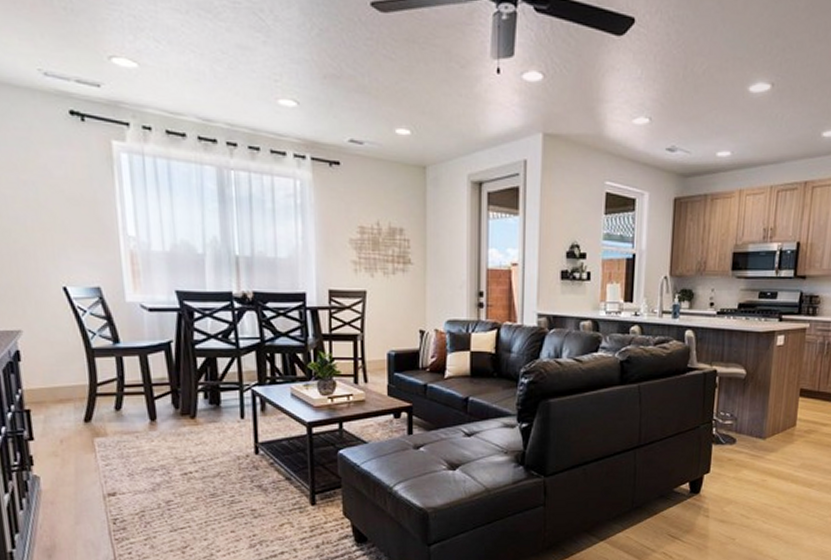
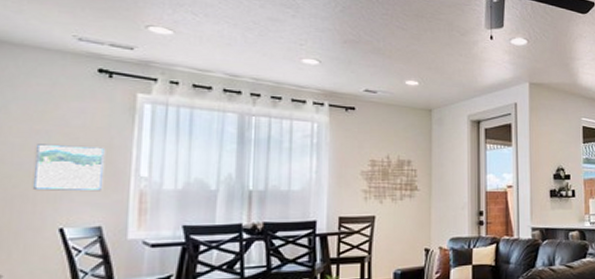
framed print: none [27,196,96,250] -> present [32,144,106,192]

